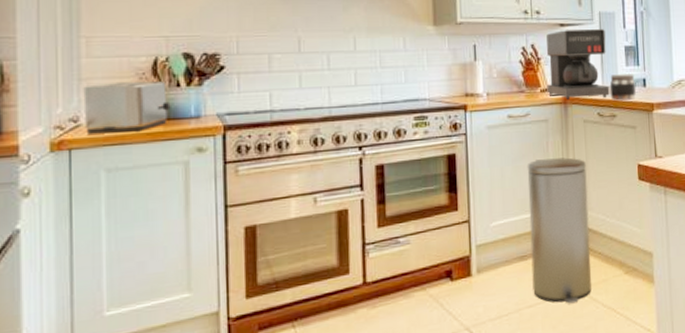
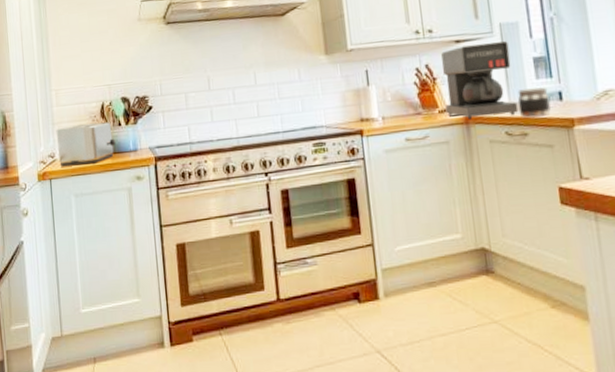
pedal bin: present [527,157,592,304] -> none [429,180,512,336]

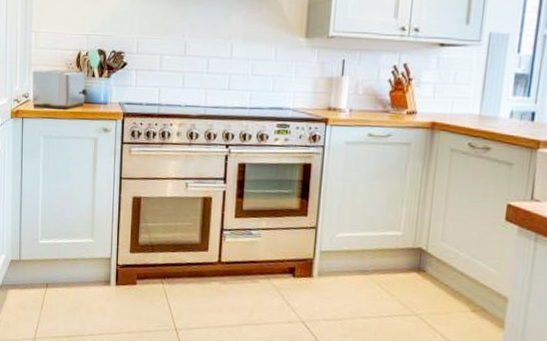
coffee maker: present [441,41,519,121] -> none [414,51,494,129]
jar: present [517,86,551,118] -> none [487,103,522,135]

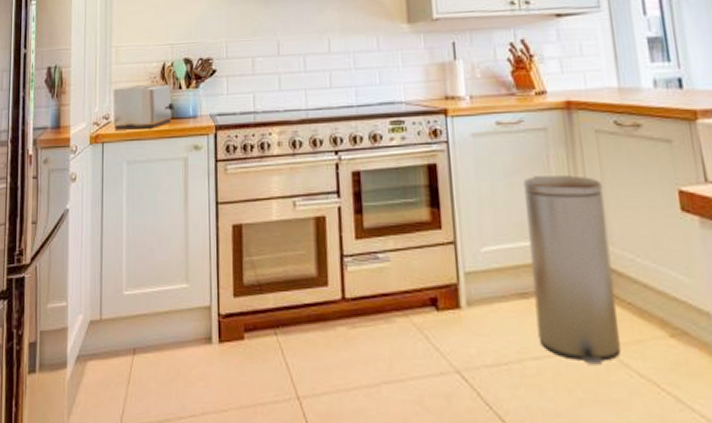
pedal bin: none [370,182,446,326] -> present [523,175,621,365]

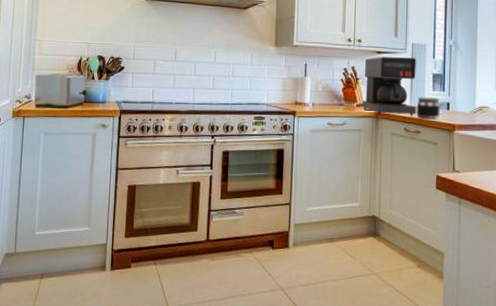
pedal bin: present [523,175,621,365] -> none [337,161,390,284]
coffee maker: none [539,17,630,106] -> present [362,57,416,117]
jar: none [628,70,669,107] -> present [416,96,440,121]

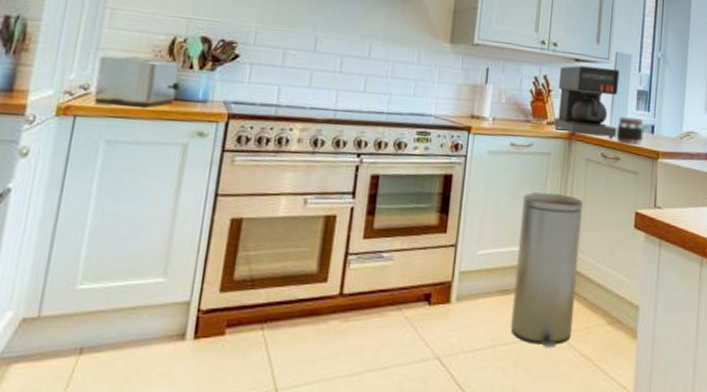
pedal bin: none [337,161,390,284] -> present [510,192,583,348]

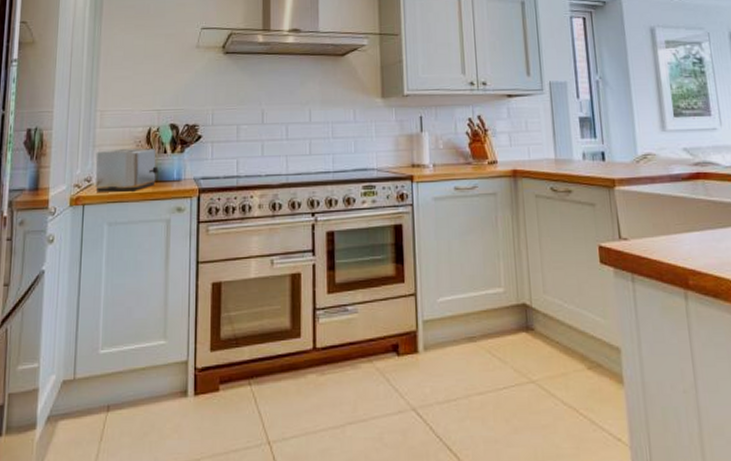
pedal bin: present [510,192,583,348] -> none [475,234,549,396]
coffee maker: present [553,65,620,140] -> none [493,99,564,174]
jar: present [616,117,644,146] -> none [563,145,594,176]

